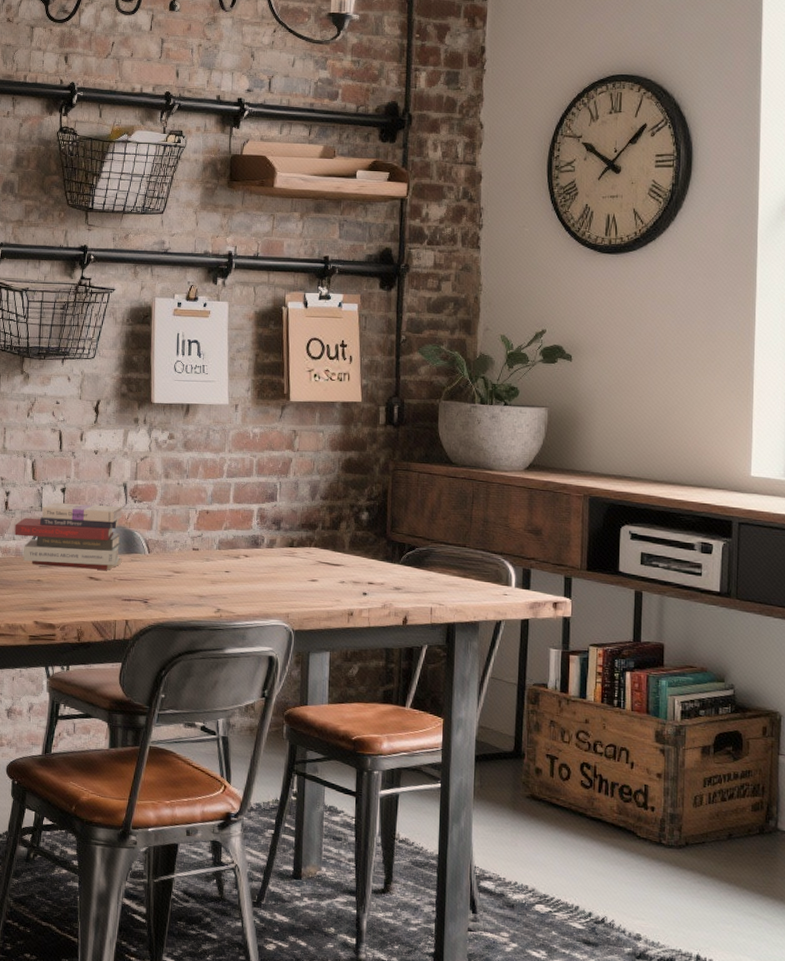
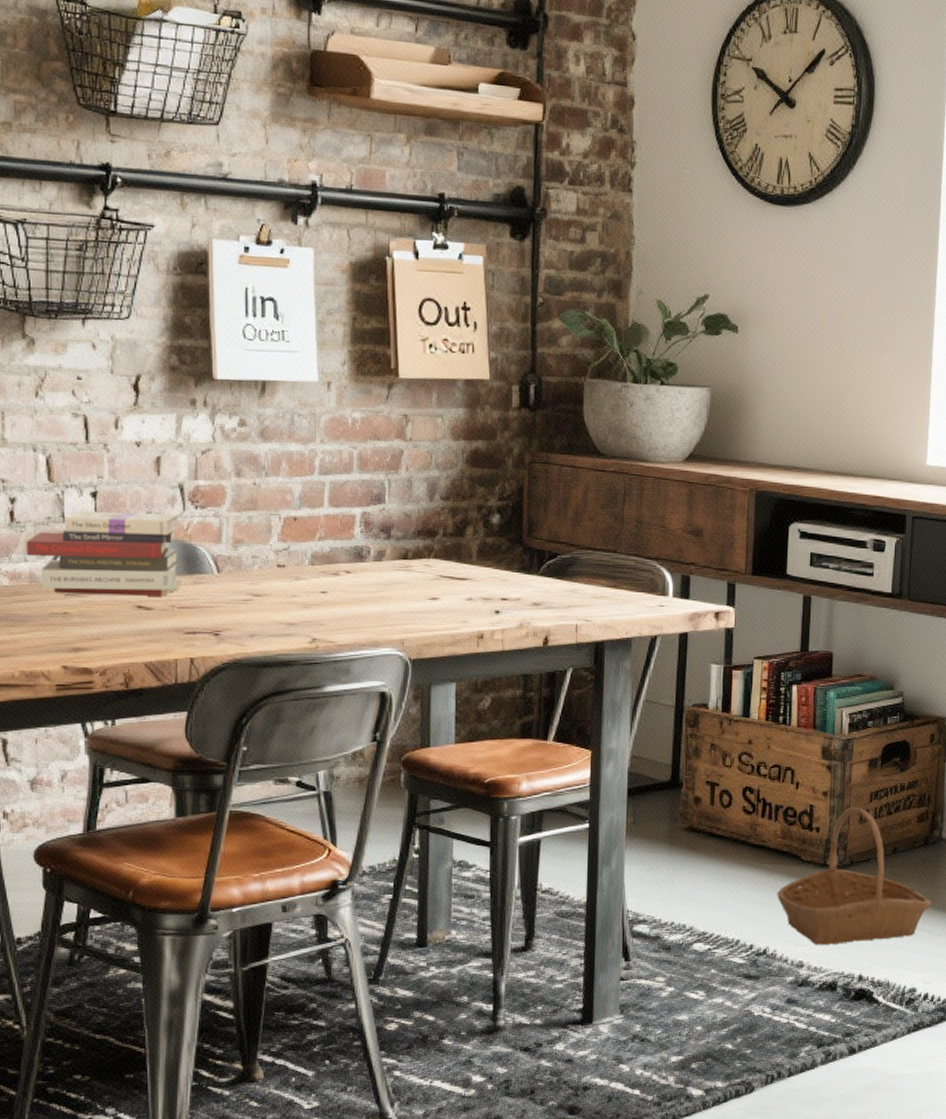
basket: none [614,789,769,923] -> present [777,806,931,945]

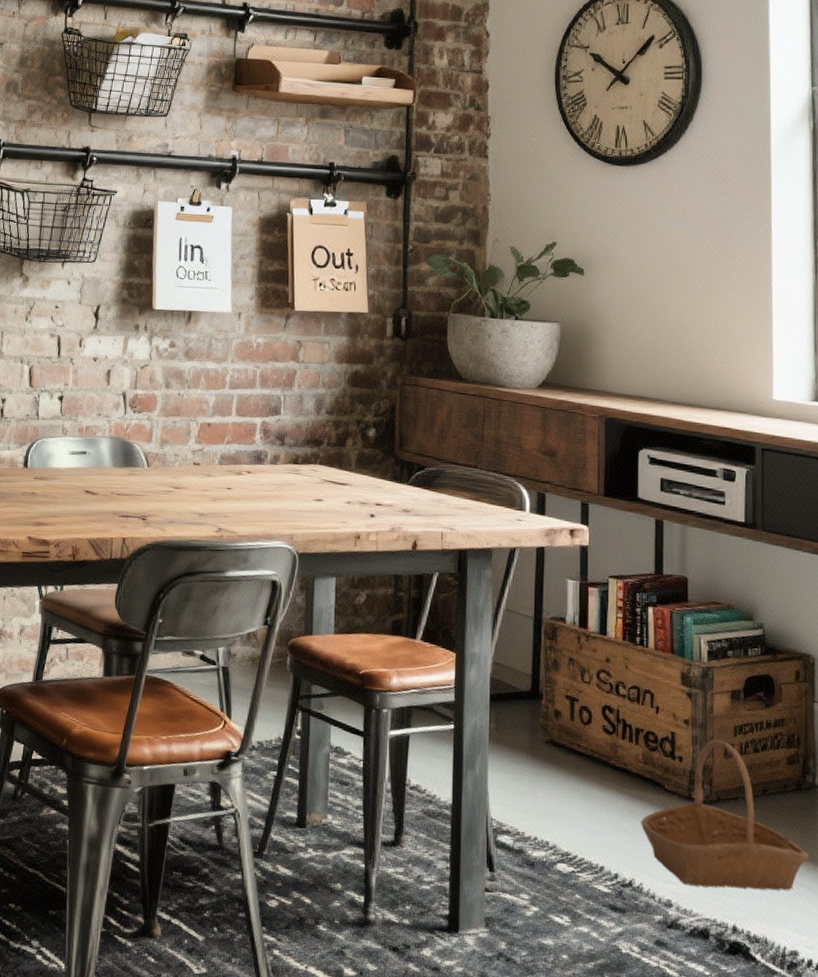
books: present [26,510,182,596] -> none [9,411,122,484]

